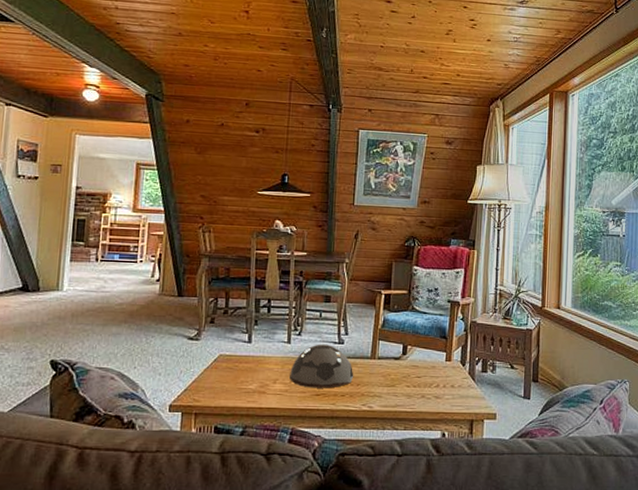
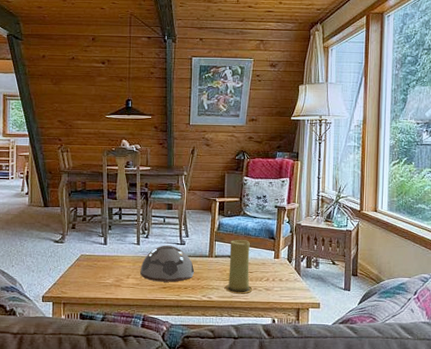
candle: none [388,338,421,403] -> present [224,239,253,294]

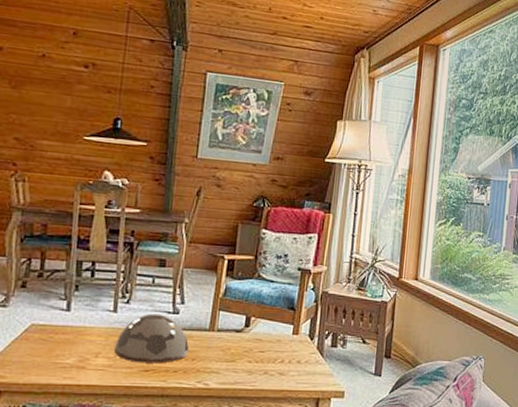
candle: present [224,239,253,294] -> none [226,309,264,380]

